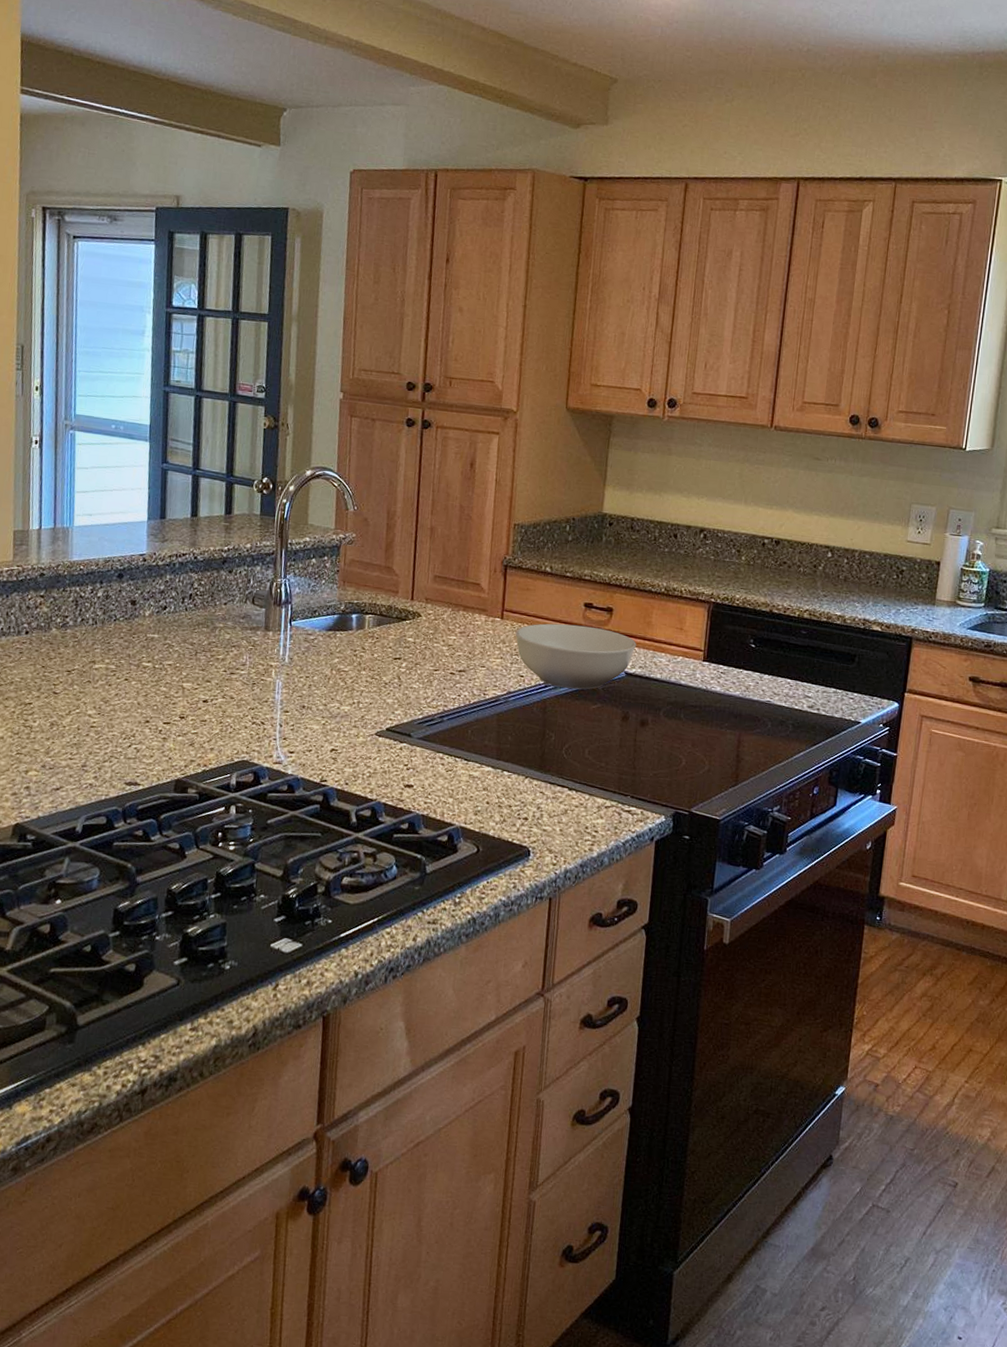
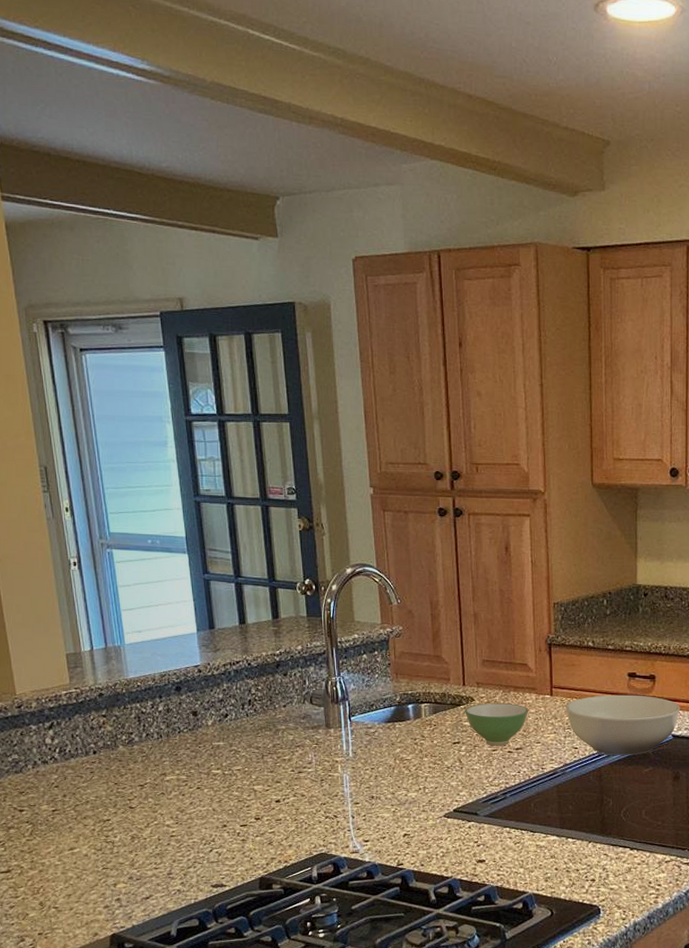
bowl: none [409,620,477,667] -> present [464,703,529,746]

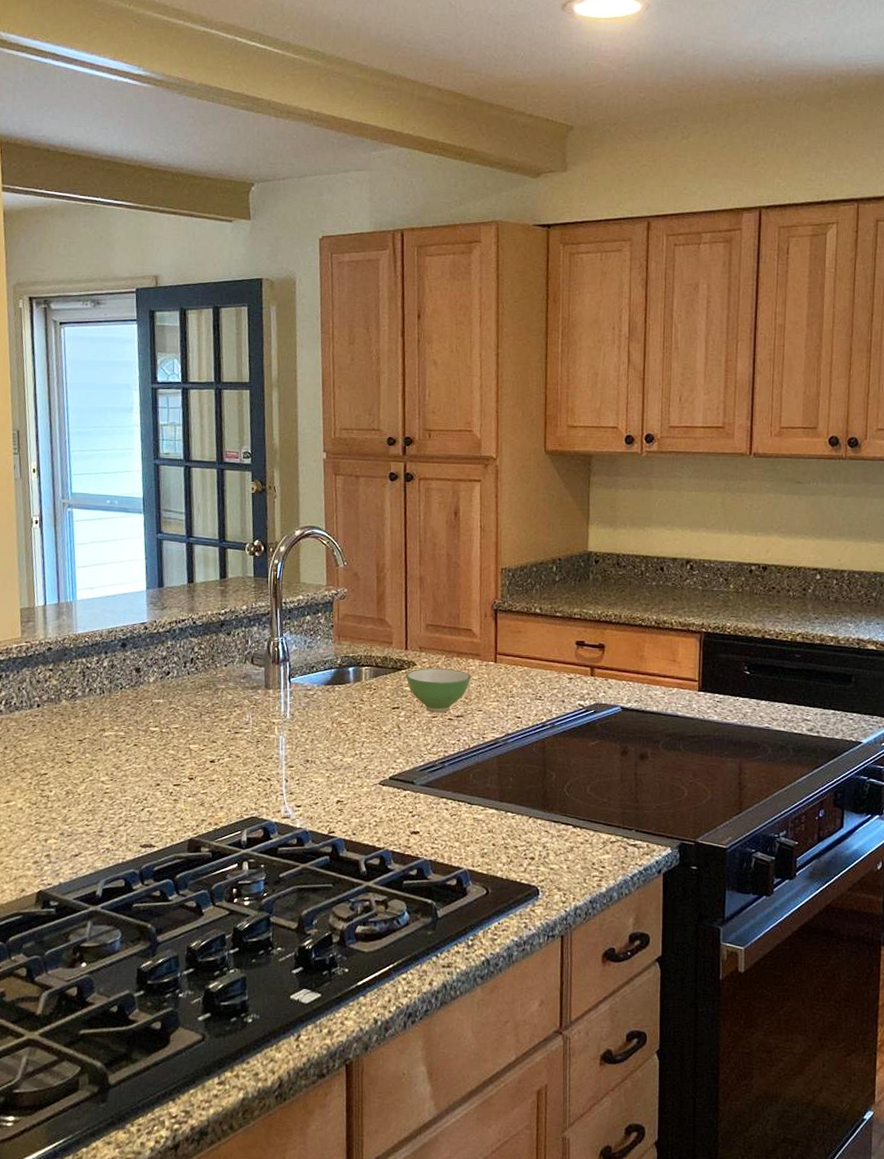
bowl: present [565,694,680,755] -> none [509,663,630,727]

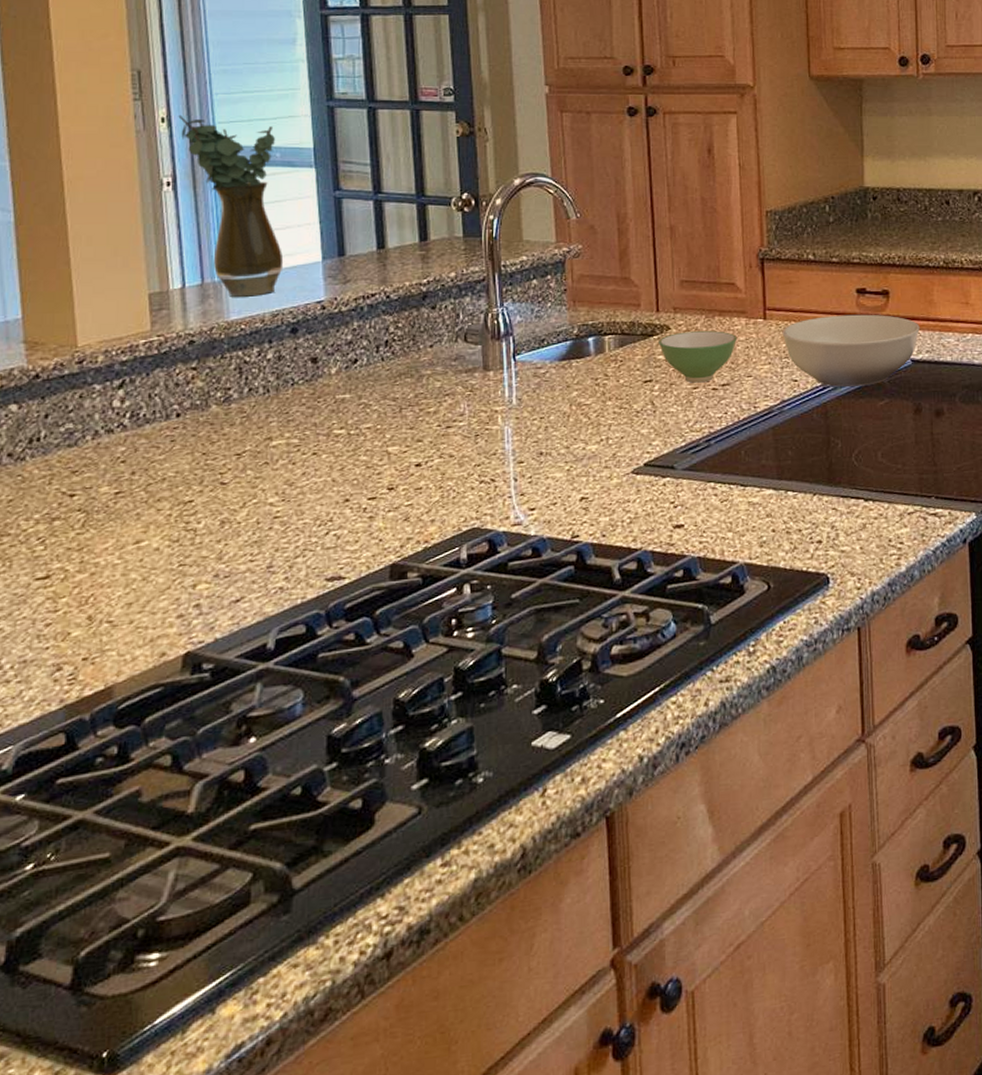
vase: none [45,467,118,616] -> present [178,114,284,297]
bowl: none [509,663,630,727] -> present [782,314,920,387]

